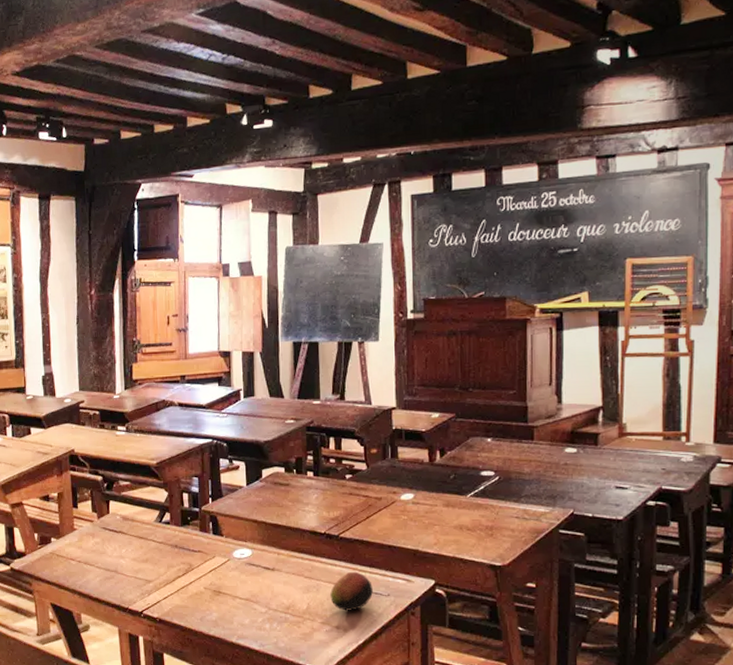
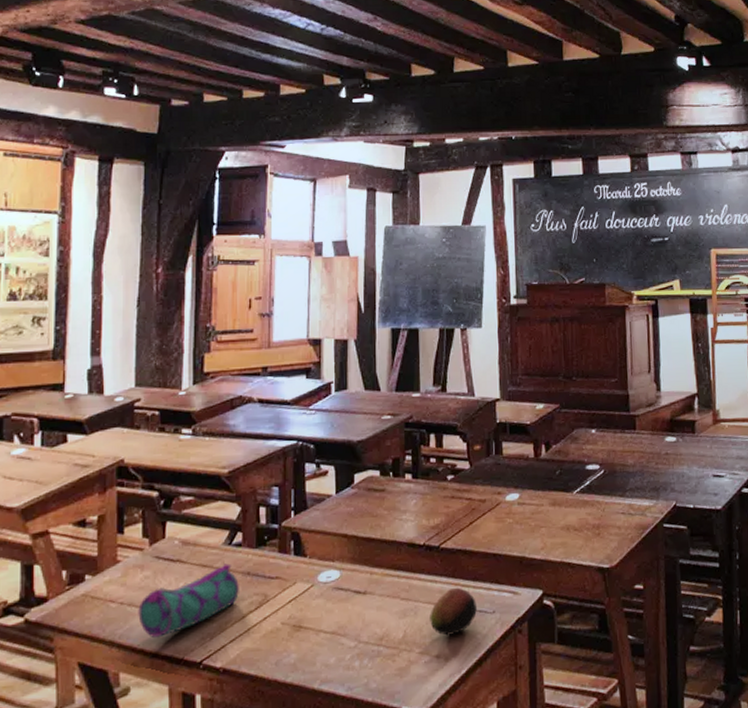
pencil case: none [92,537,169,591] -> present [138,563,239,639]

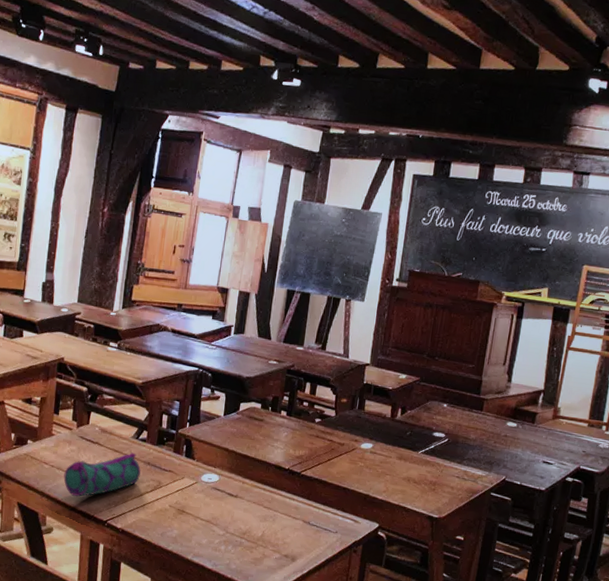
mango: present [430,587,477,636] -> none [284,507,324,543]

